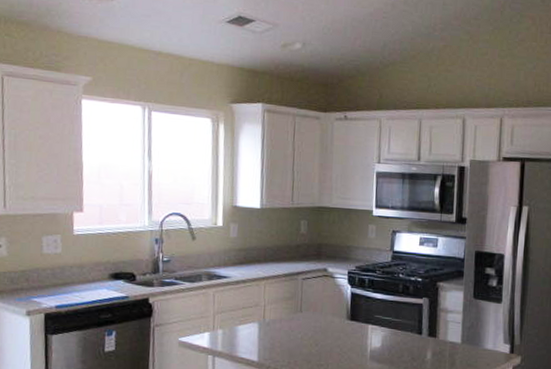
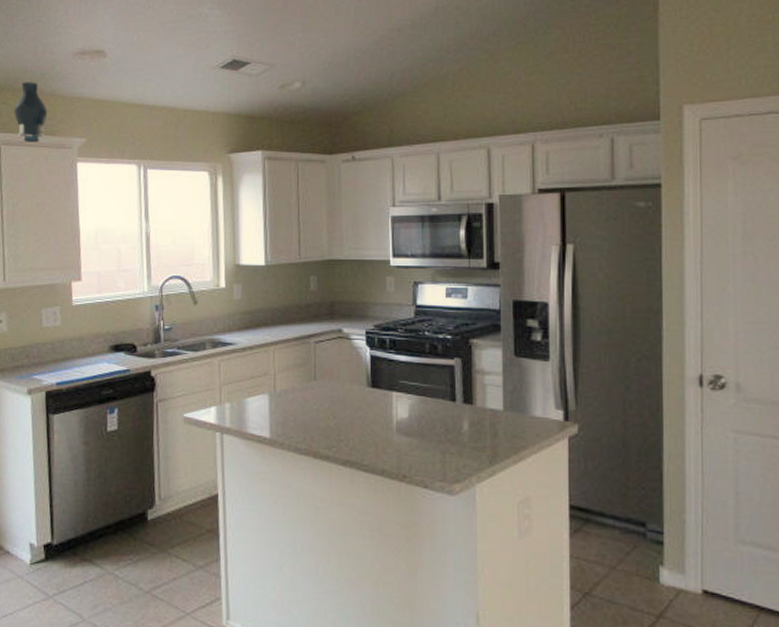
vase: none [17,16,53,77] -> present [13,82,48,142]

